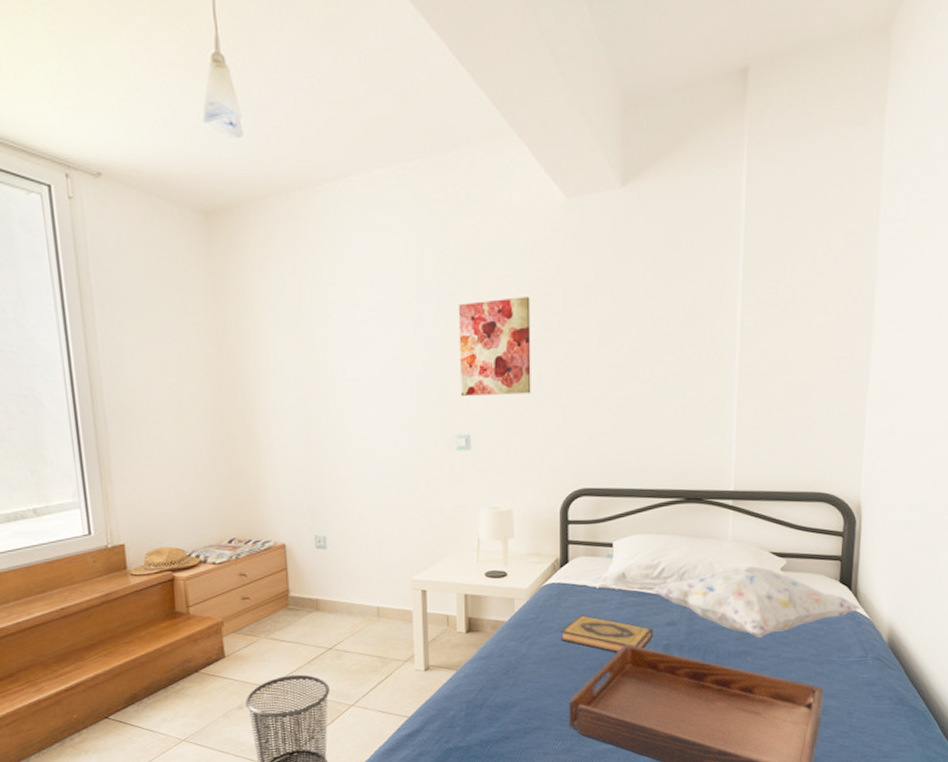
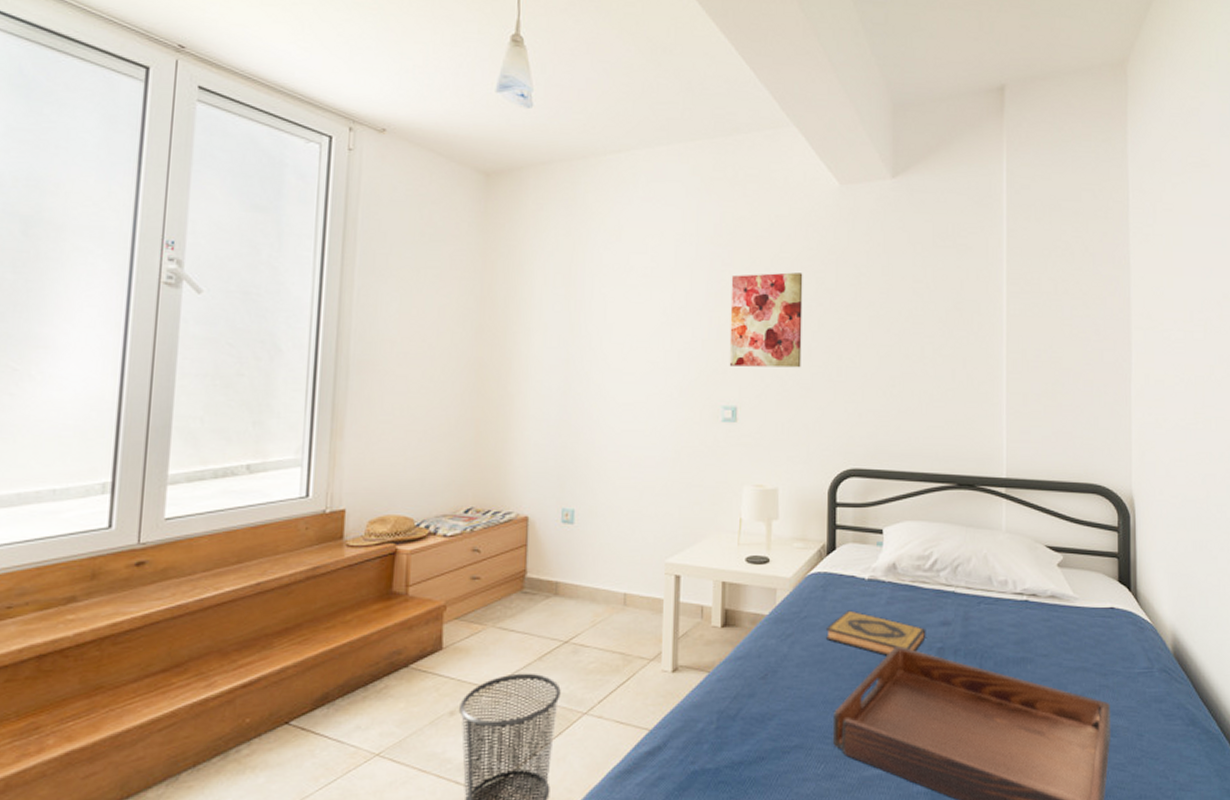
decorative pillow: present [650,566,861,637] -> none [923,561,1142,642]

